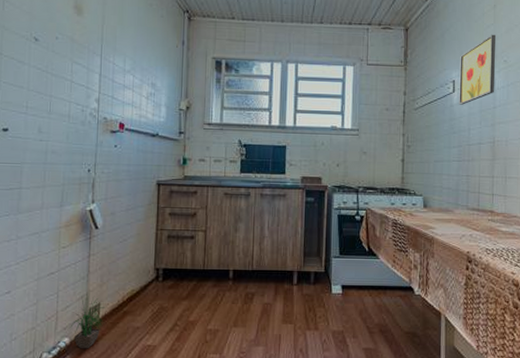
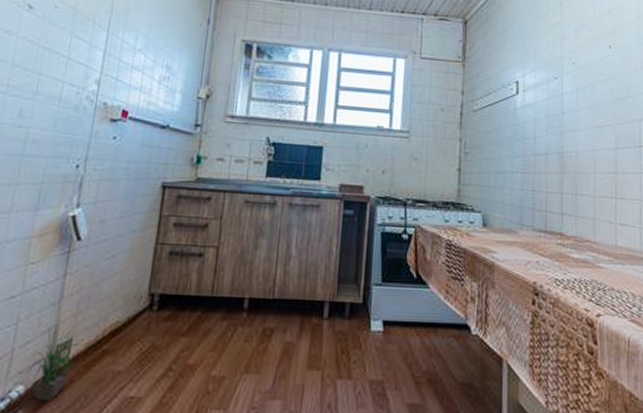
wall art: present [459,34,495,105] -> none [523,33,562,109]

